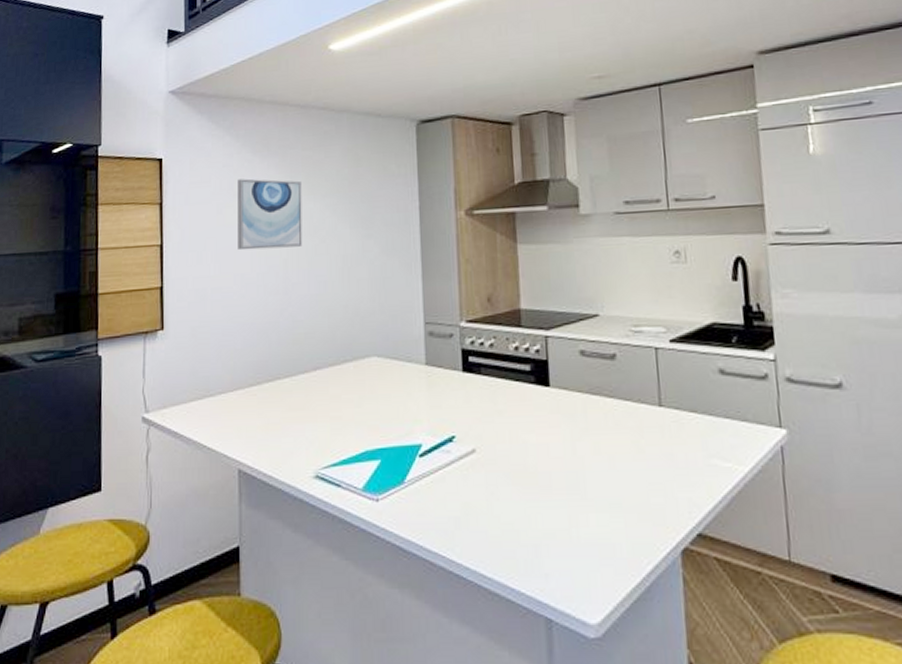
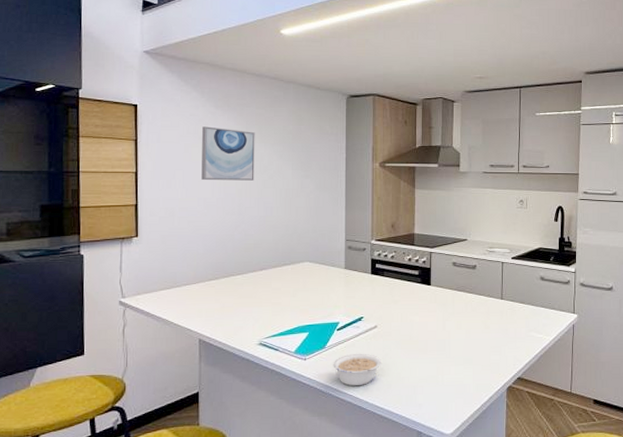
legume: none [416,491,485,543] -> present [333,353,381,387]

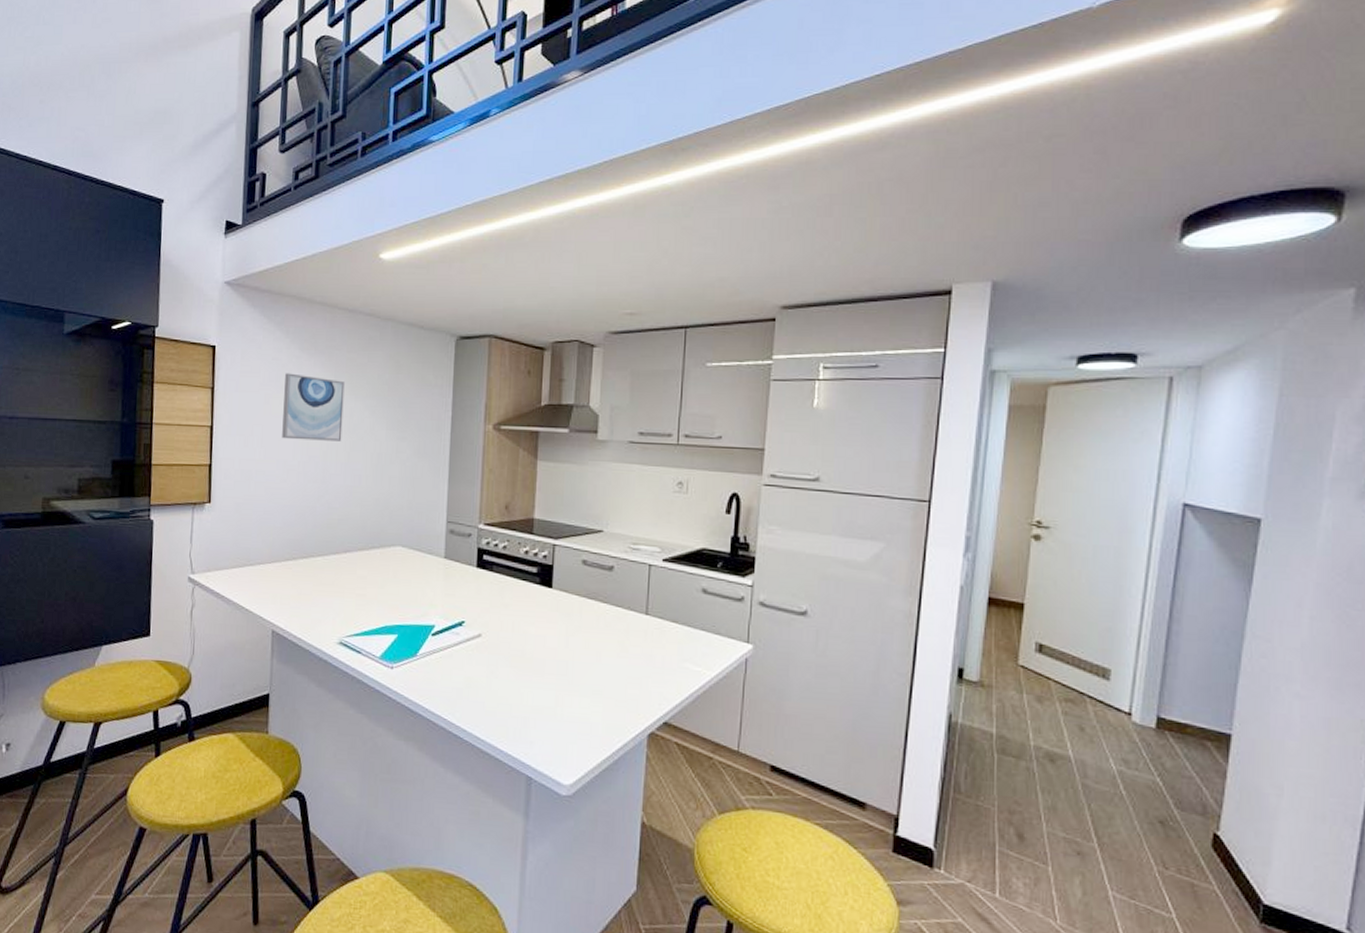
legume: present [333,353,381,387] -> none [425,666,485,709]

